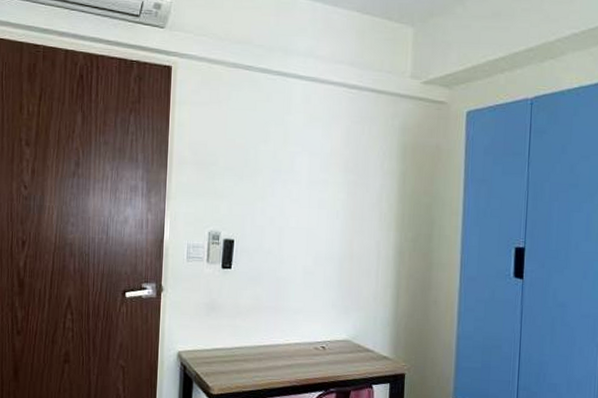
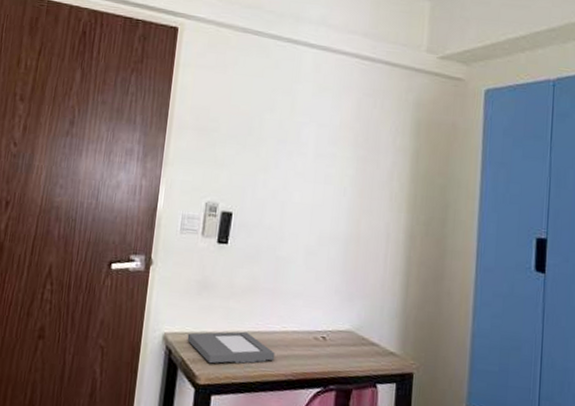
picture frame: none [199,346,280,376] -> present [187,331,275,364]

